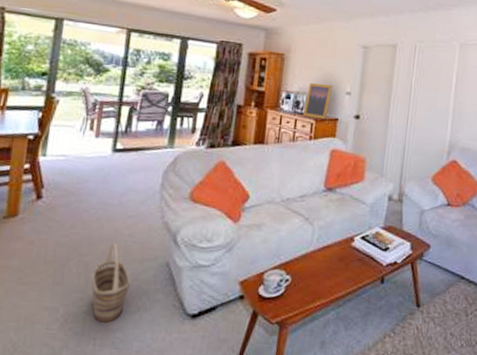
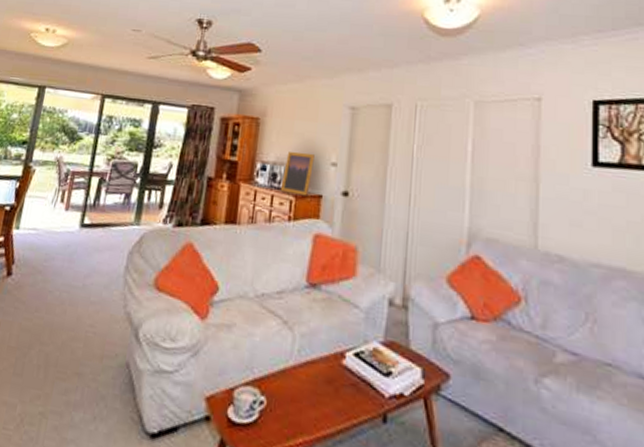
basket: present [91,242,131,323] -> none [48,331,89,430]

